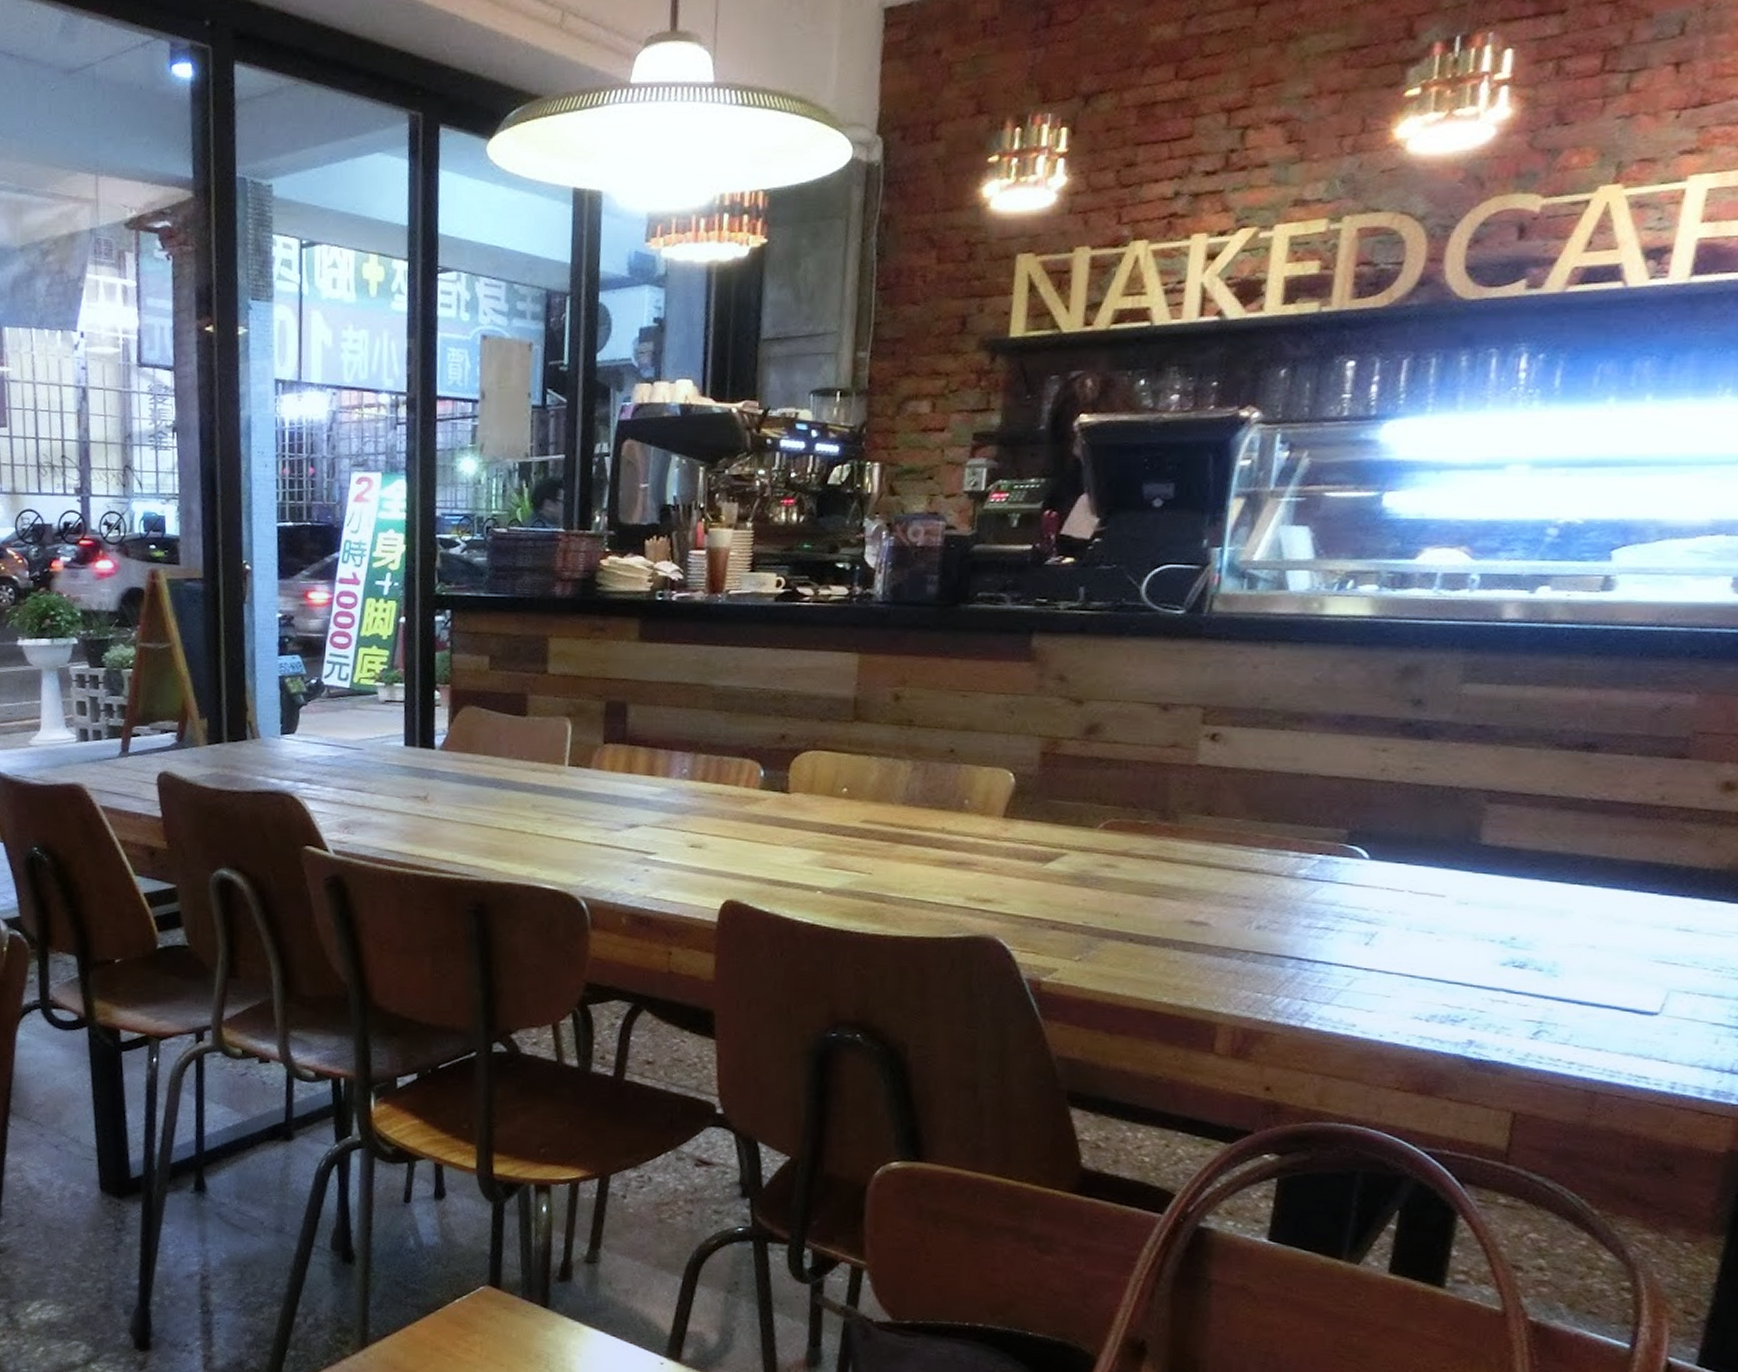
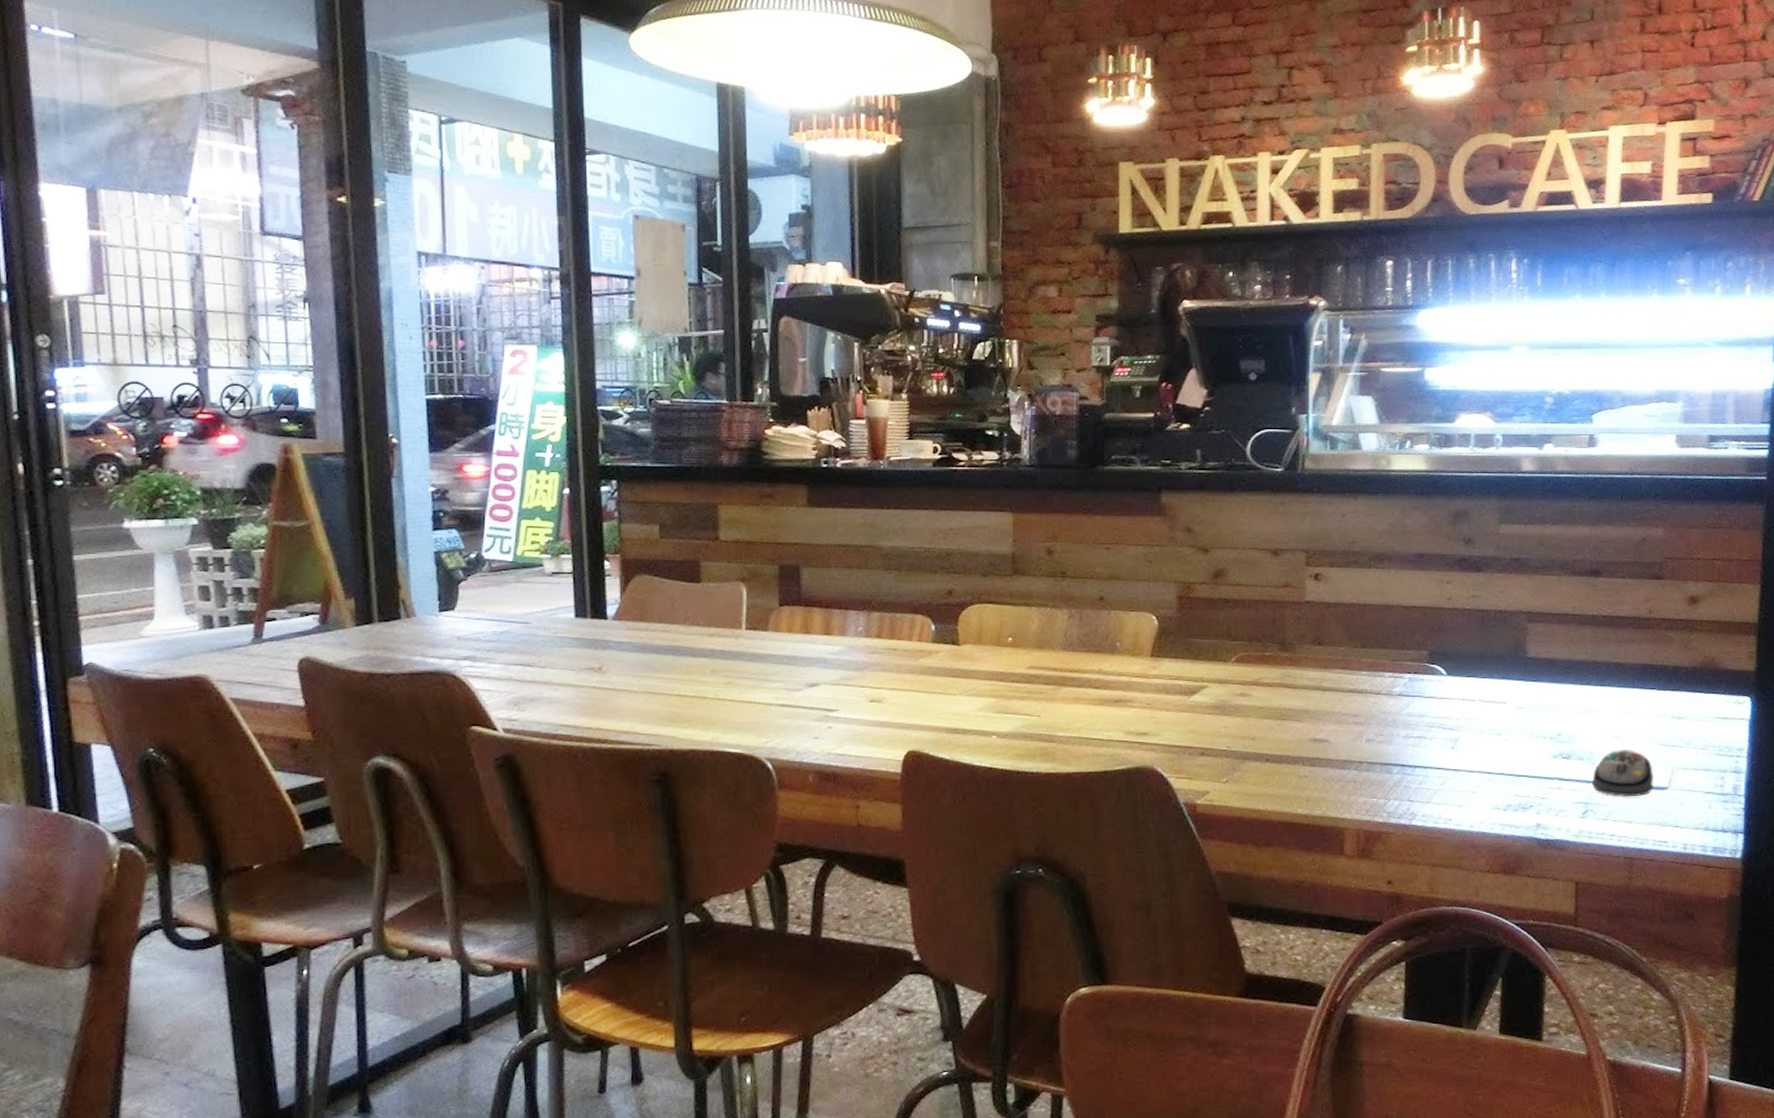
computer mouse: none [1551,963,1641,1021] -> present [1592,750,1654,797]

